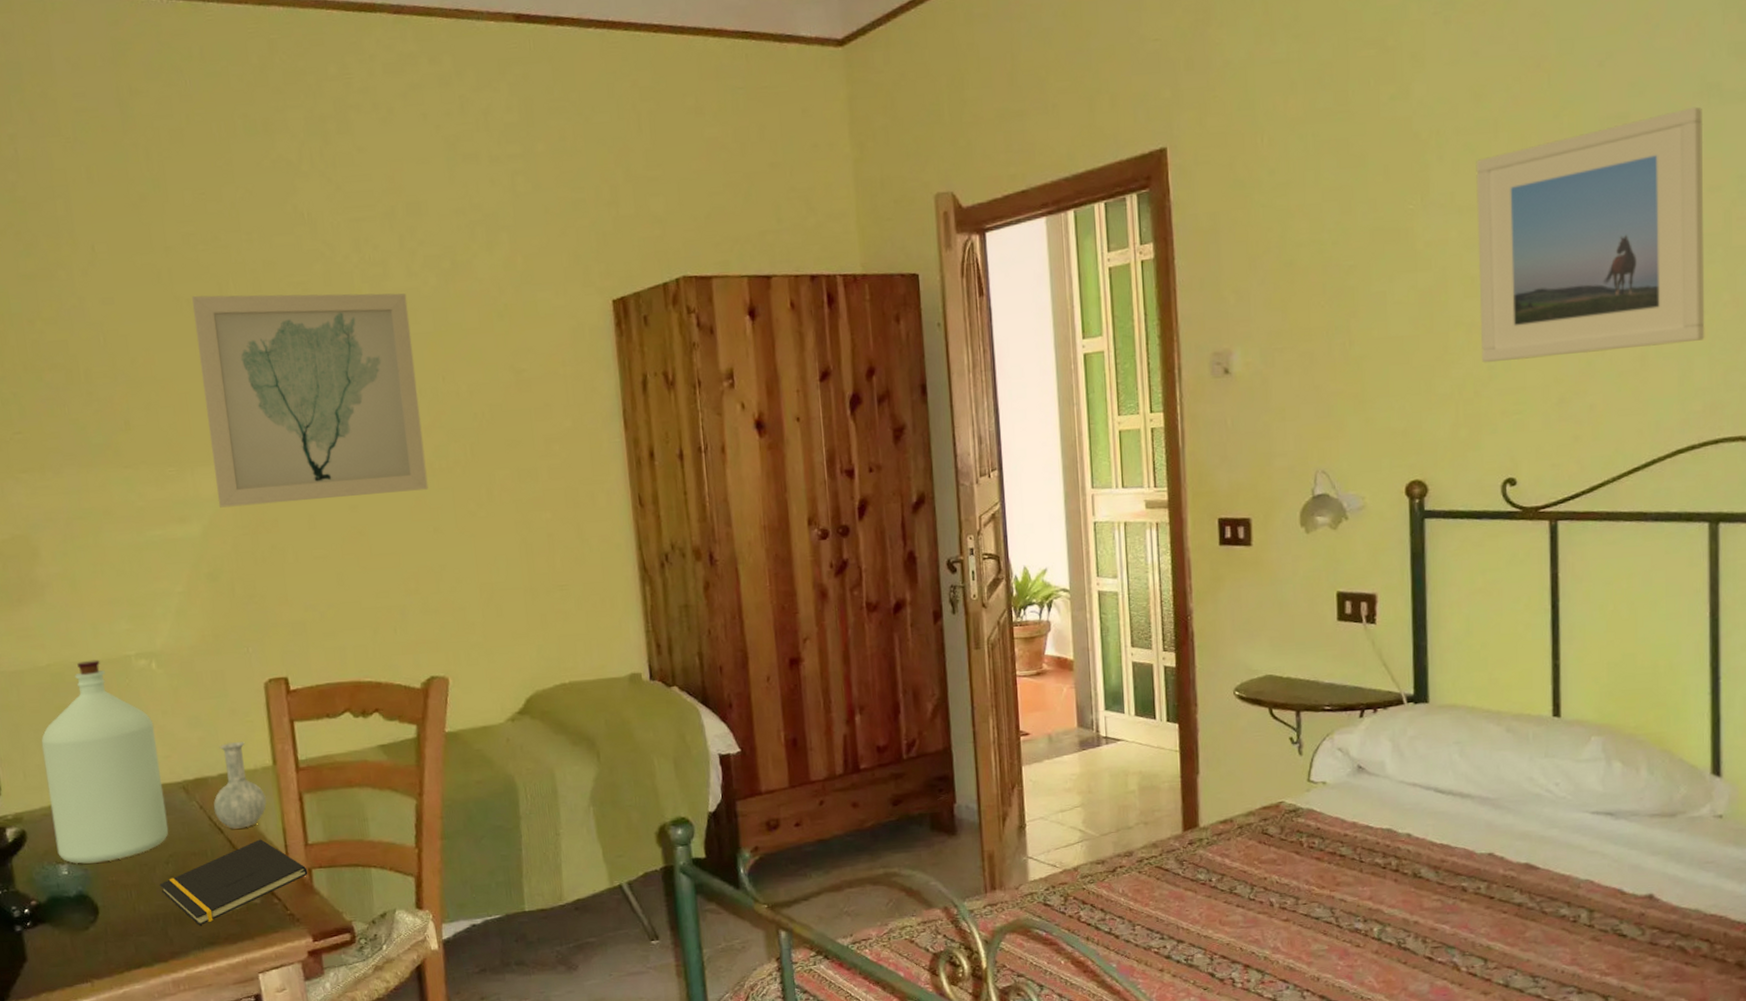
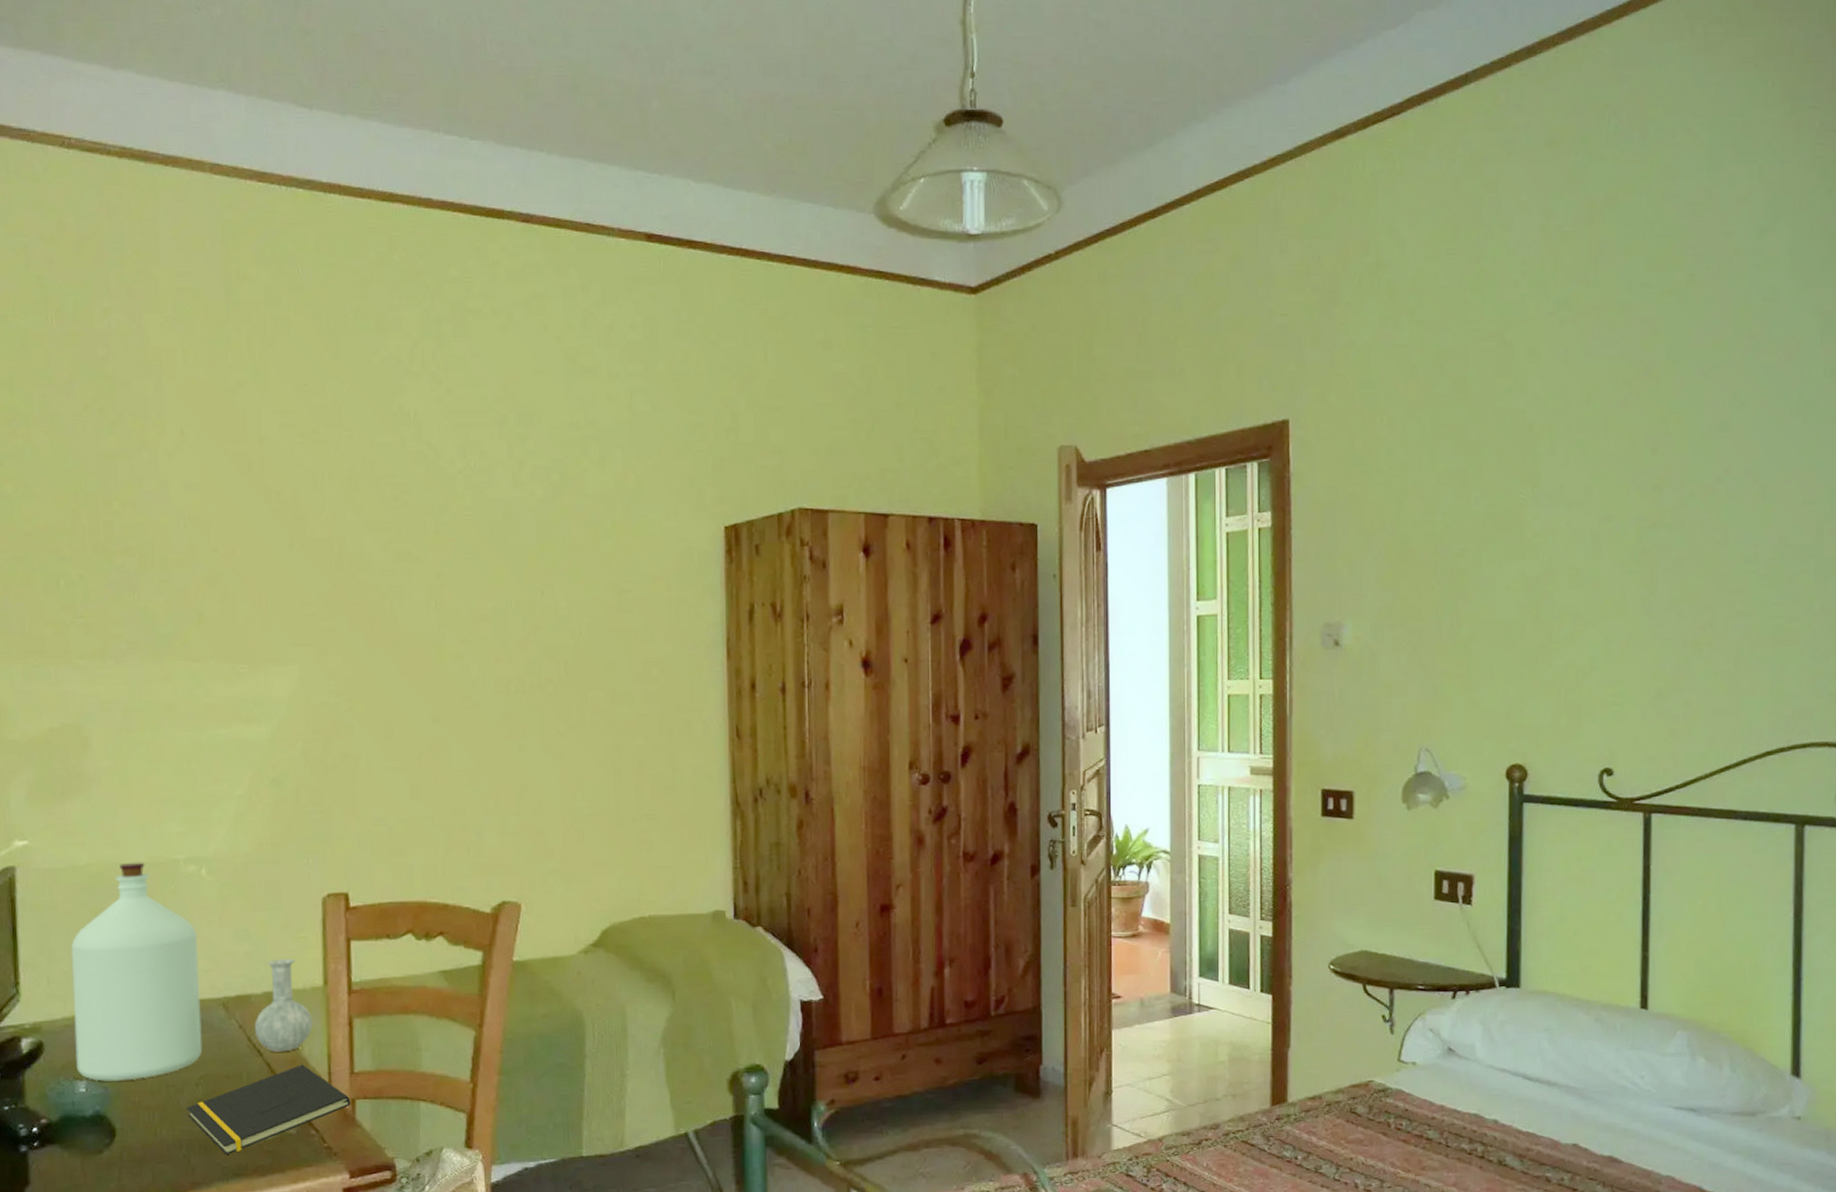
wall art: present [192,293,429,508] -> none [283,488,517,710]
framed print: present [1476,106,1705,363] -> none [1584,422,1800,654]

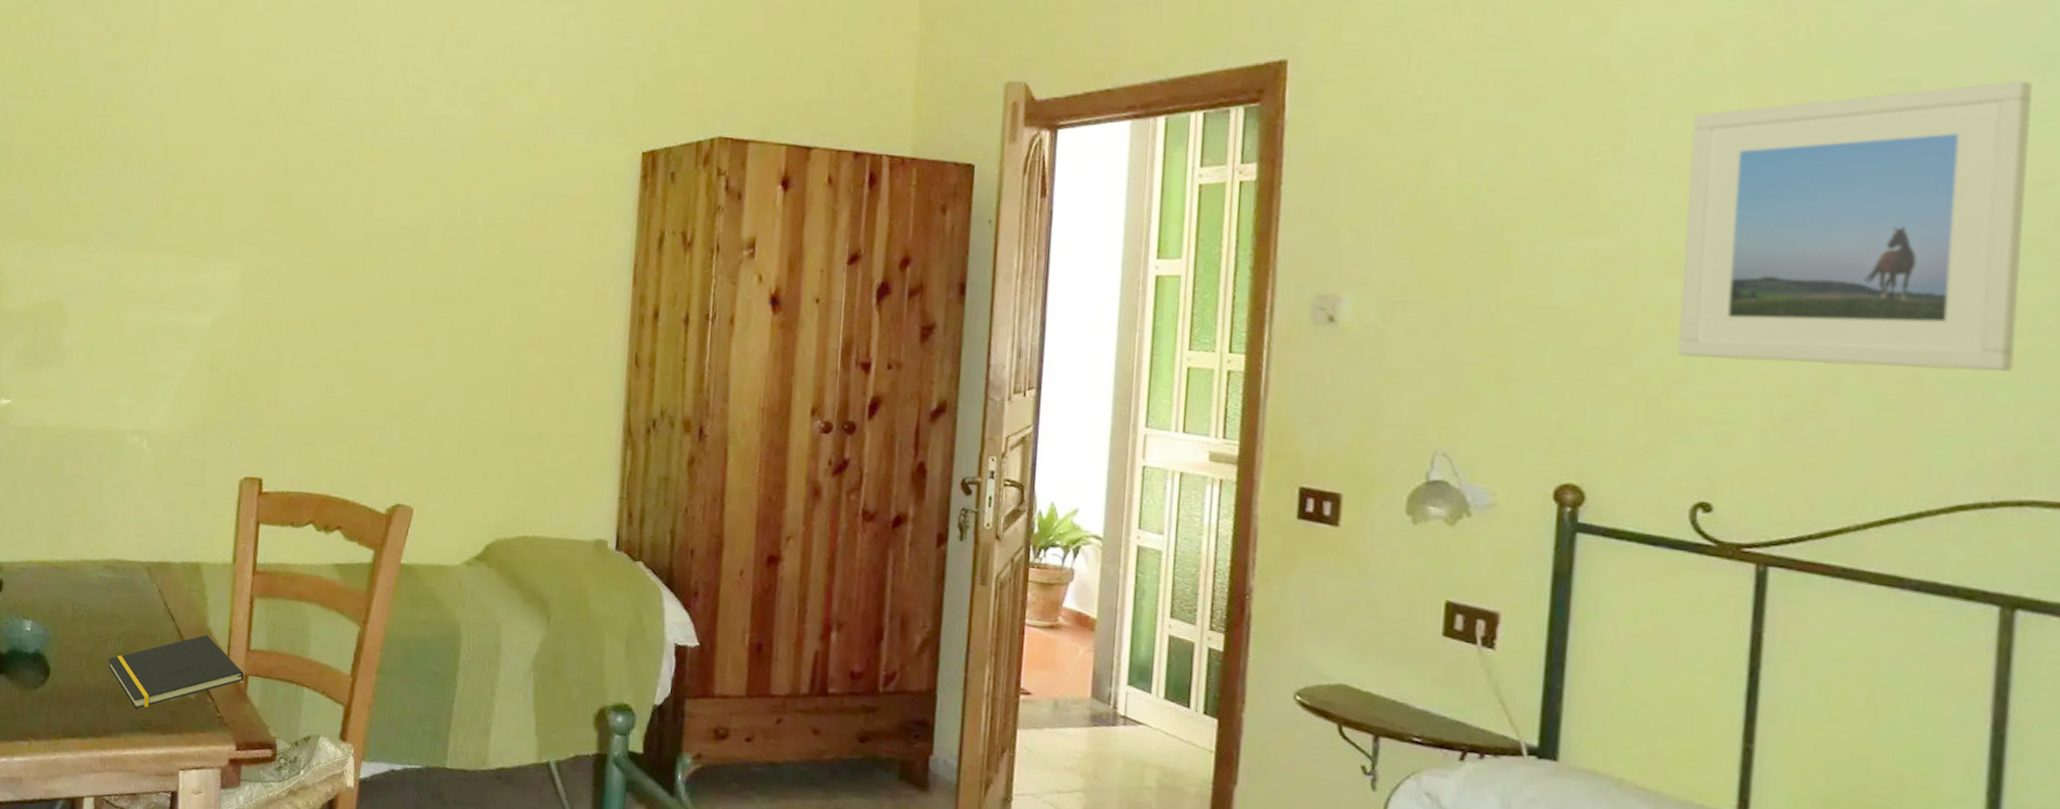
bottle: present [70,862,313,1081] -> none [26,428,220,626]
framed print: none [1584,422,1800,654] -> present [1678,80,2033,371]

